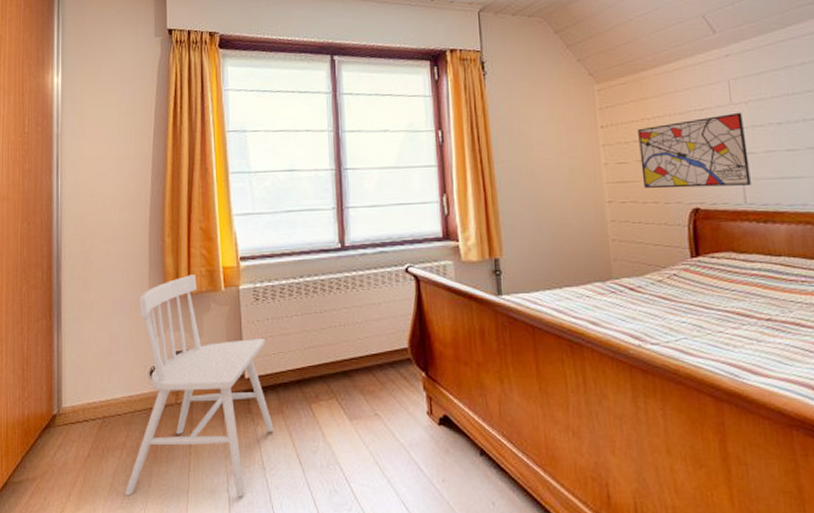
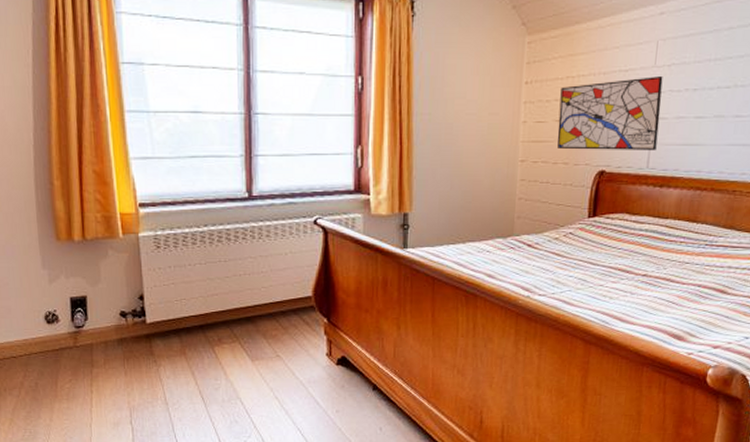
chair: present [125,275,275,497] -> none [26,220,177,430]

